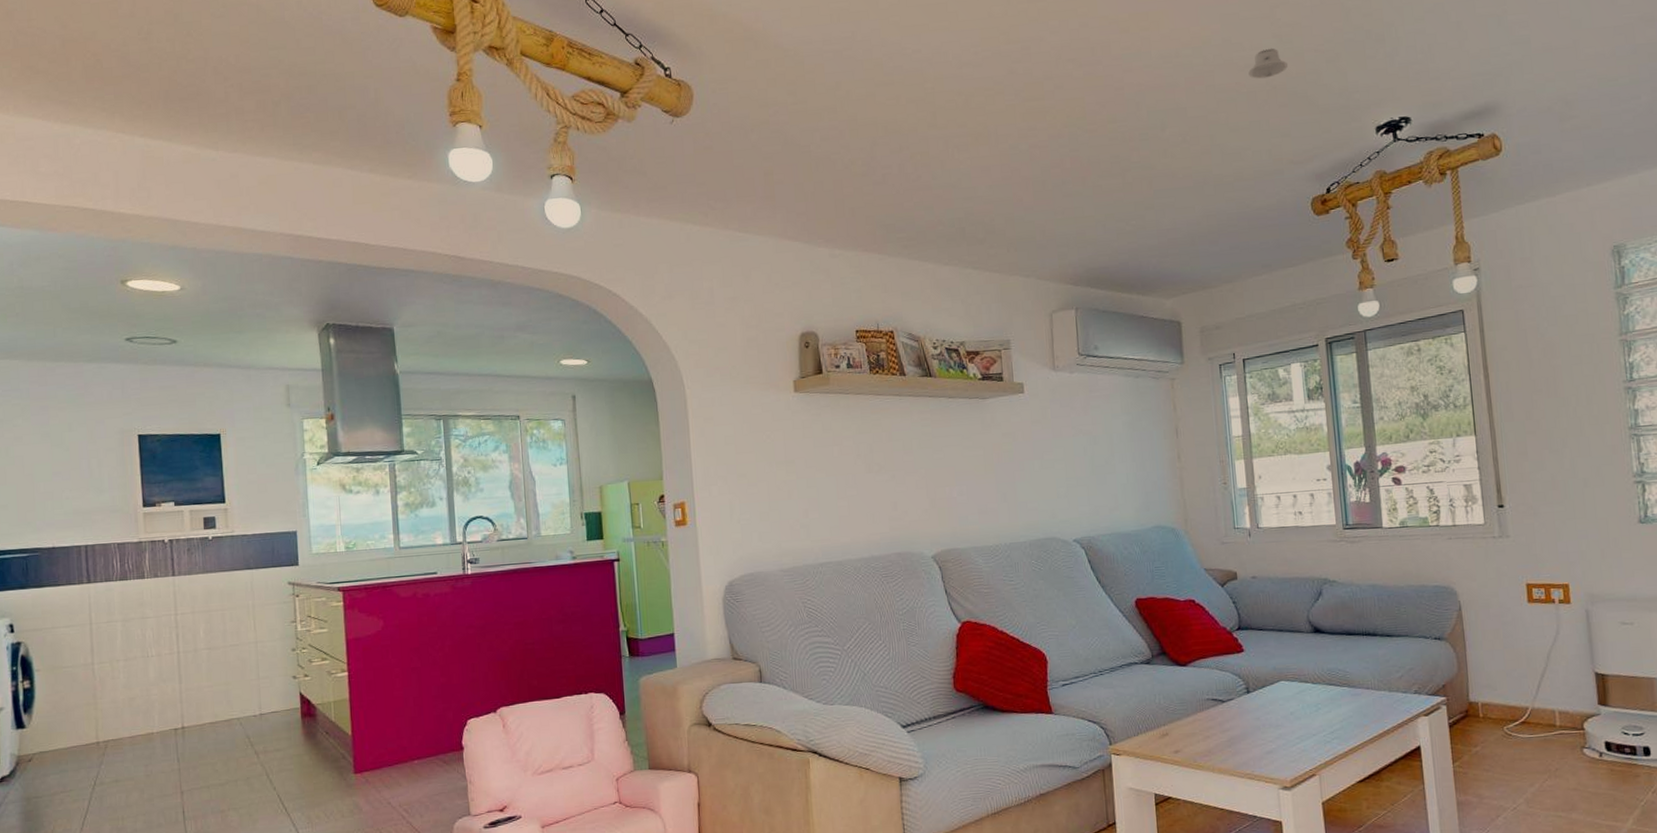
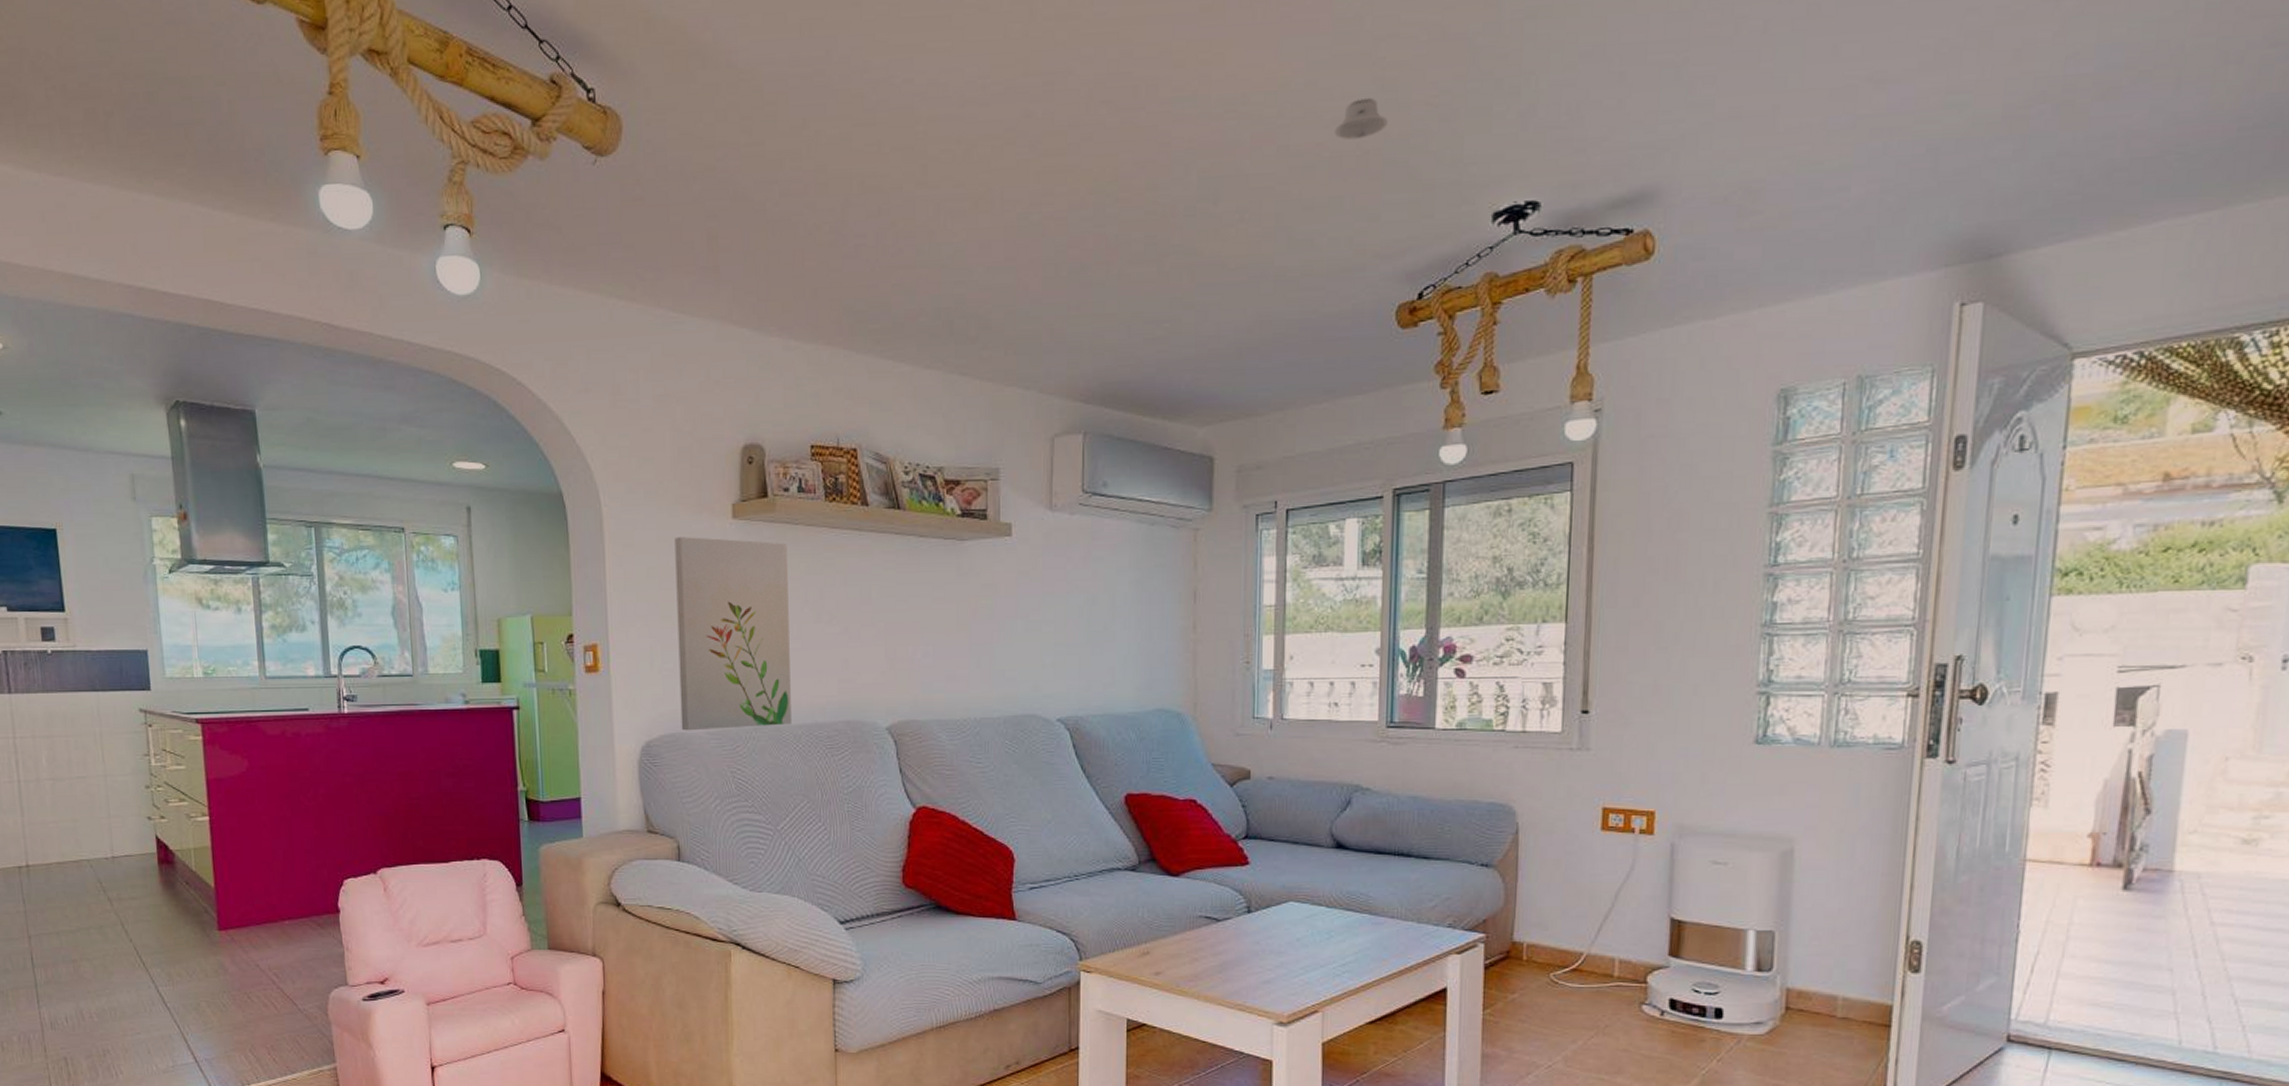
wall art: none [747,409,852,570] -> present [675,537,791,731]

